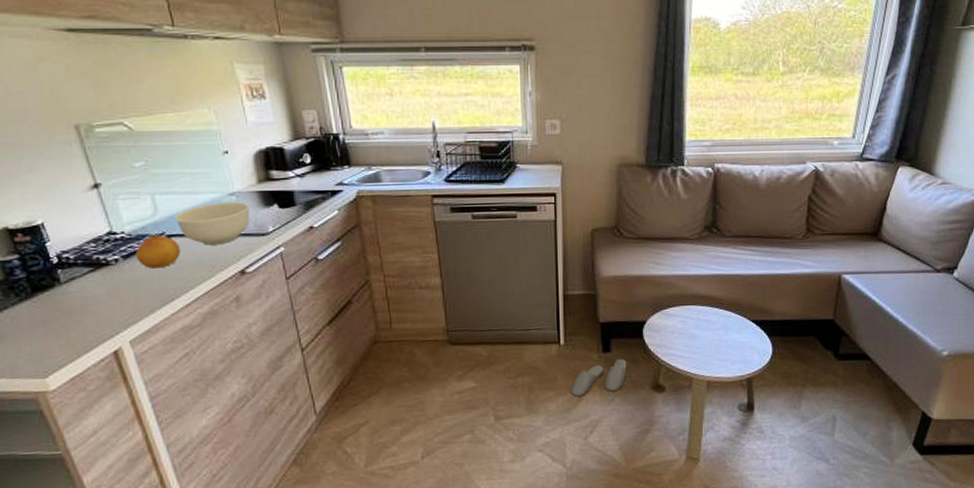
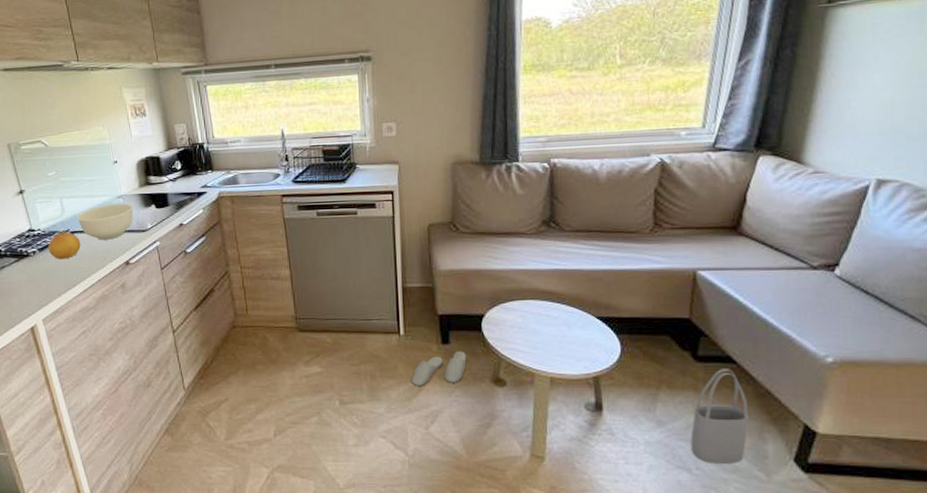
tote bag: none [829,365,879,453] -> present [690,369,750,463]

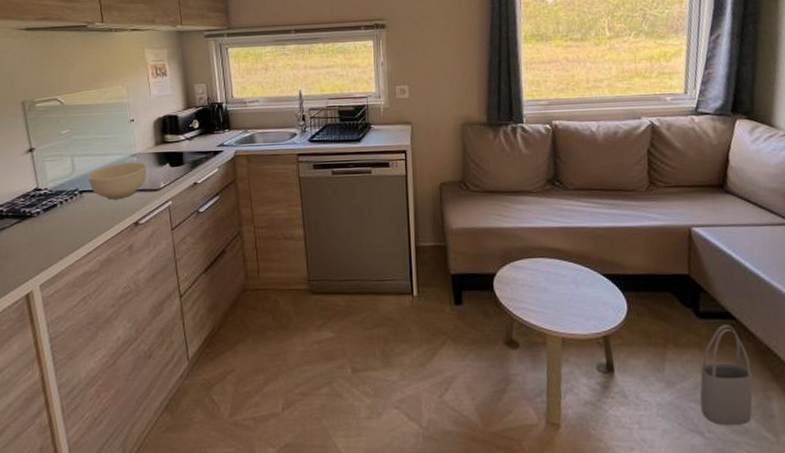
fruit: present [48,231,81,259] -> none [53,191,89,220]
slippers: present [411,351,467,386] -> none [424,312,480,350]

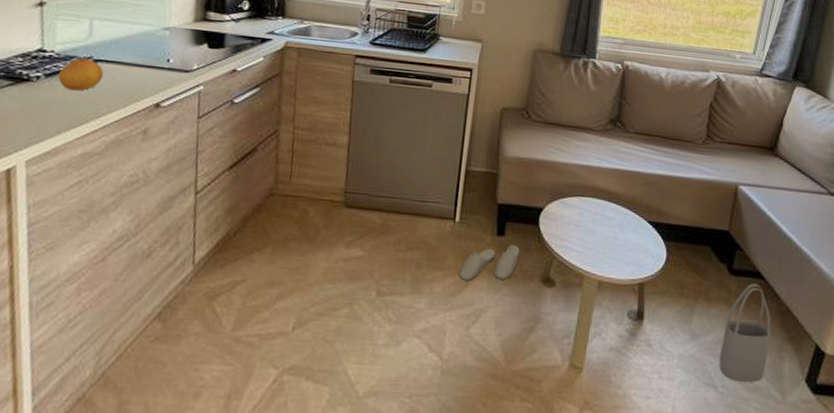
fruit: none [53,191,89,220] -> present [57,58,104,91]
bowl: present [88,162,147,200] -> none [106,35,181,76]
slippers: none [424,312,480,350] -> present [458,245,520,281]

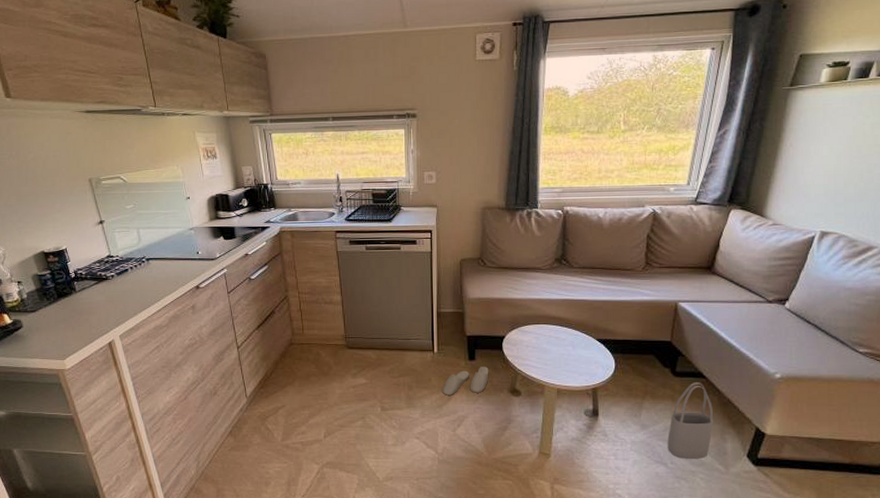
fruit: present [57,58,104,91] -> none [125,258,156,283]

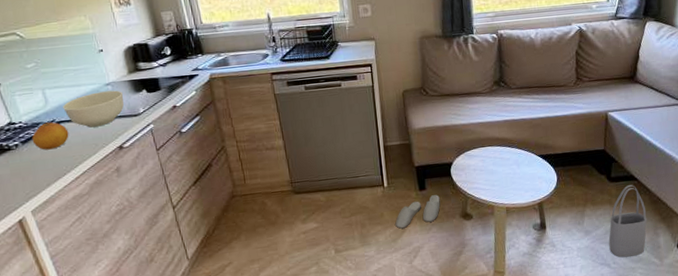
fruit: none [125,258,156,283] -> present [32,122,69,150]
bowl: none [153,235,204,267] -> present [63,90,125,128]

